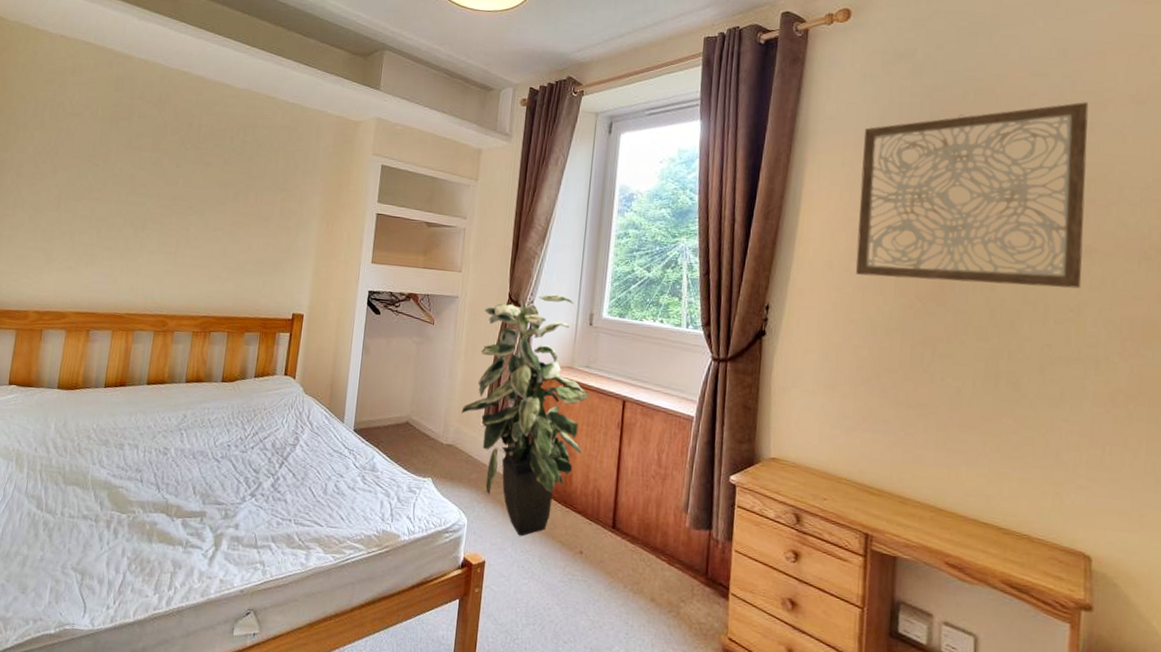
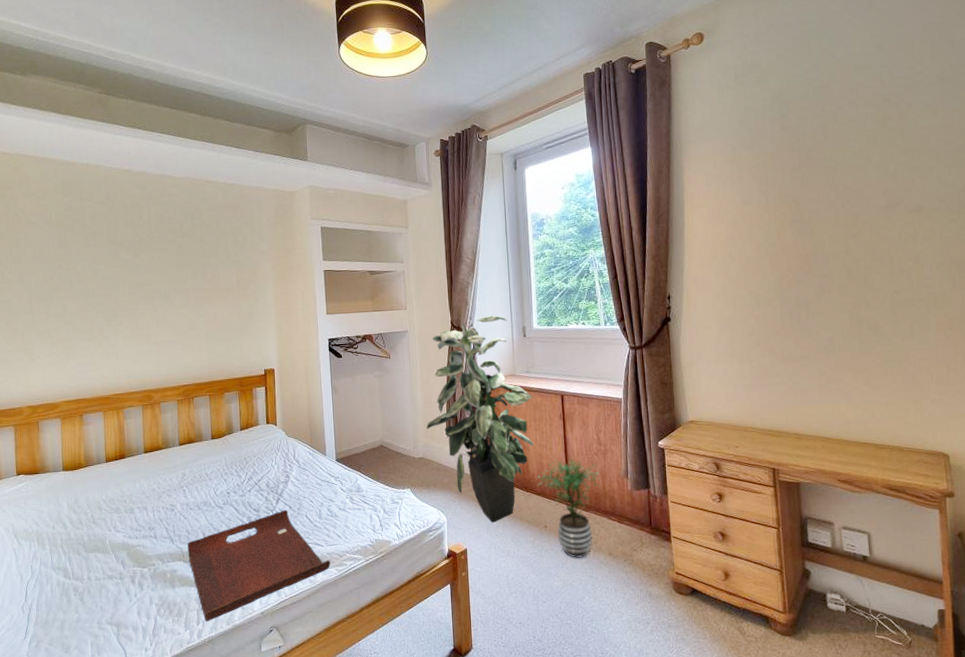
serving tray: none [172,476,328,589] -> present [187,510,331,622]
potted plant: none [578,475,656,599] -> present [537,459,601,559]
wall art: present [855,102,1089,289] -> none [728,86,916,258]

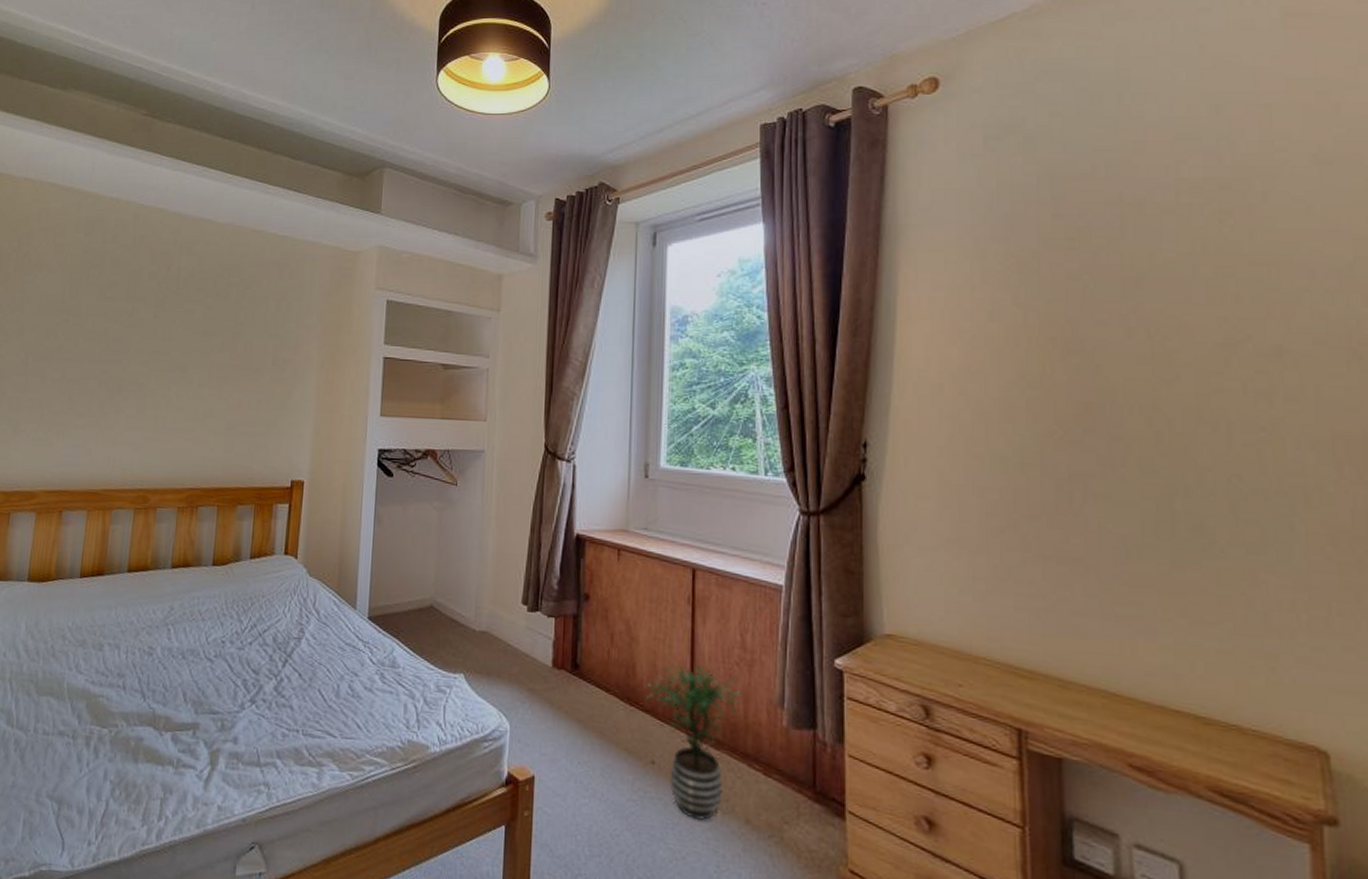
serving tray: present [187,510,331,622] -> none [160,677,343,819]
indoor plant: present [426,315,534,523] -> none [495,442,652,744]

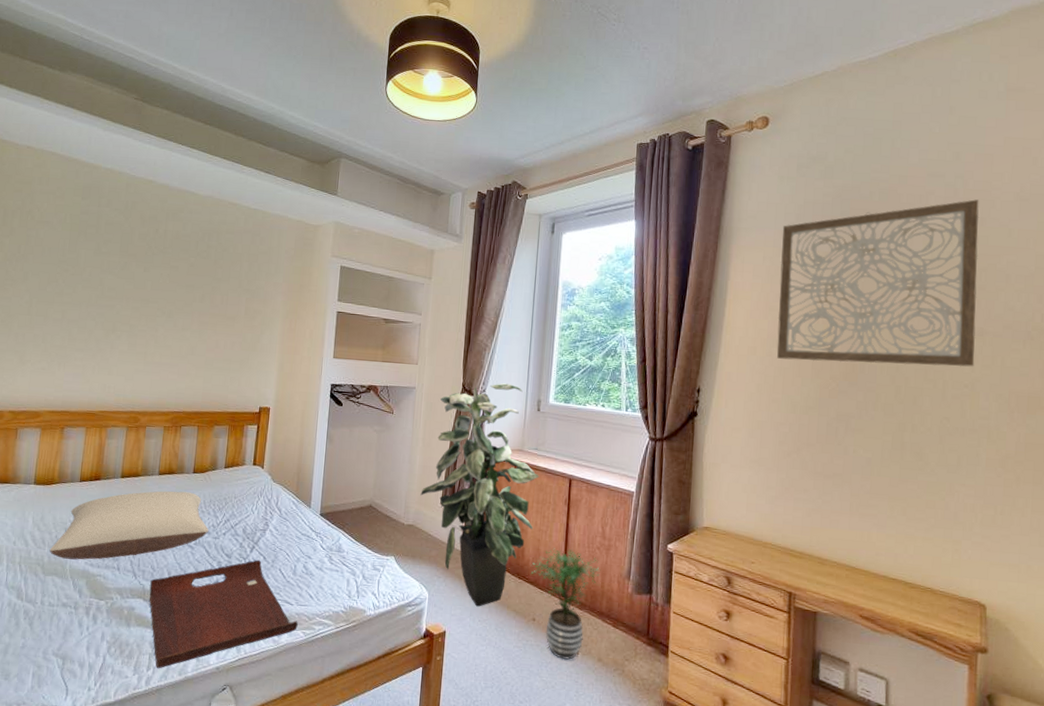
pillow: none [44,588,232,676] -> present [49,491,209,560]
serving tray: none [160,677,343,819] -> present [149,560,298,669]
indoor plant: none [495,442,652,744] -> present [420,383,540,607]
wall art: none [968,167,1273,402] -> present [776,199,979,367]

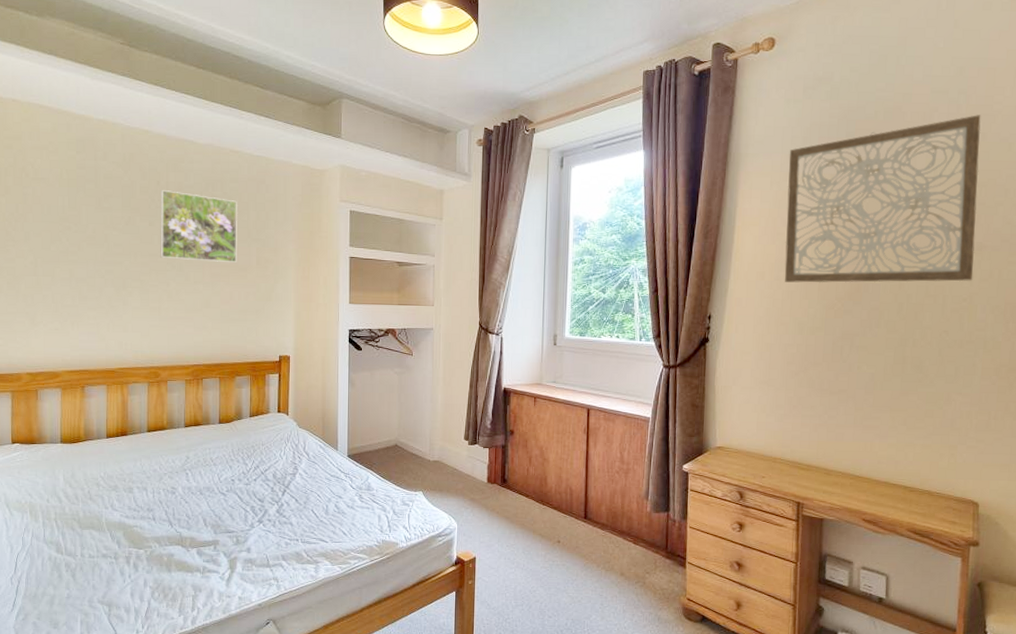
pillow: present [49,491,209,560] -> none [83,442,240,513]
serving tray: present [149,560,298,669] -> none [187,502,334,609]
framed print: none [151,237,231,313] -> present [160,189,237,263]
indoor plant: present [420,383,540,607] -> none [444,320,559,533]
potted plant: present [530,548,601,661] -> none [554,474,621,577]

